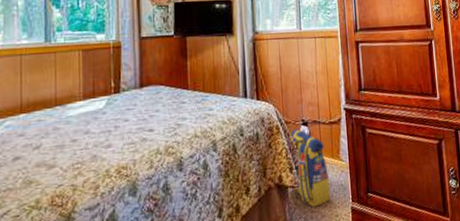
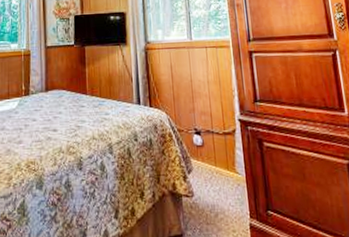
backpack: present [289,129,330,208] -> none [182,137,226,219]

